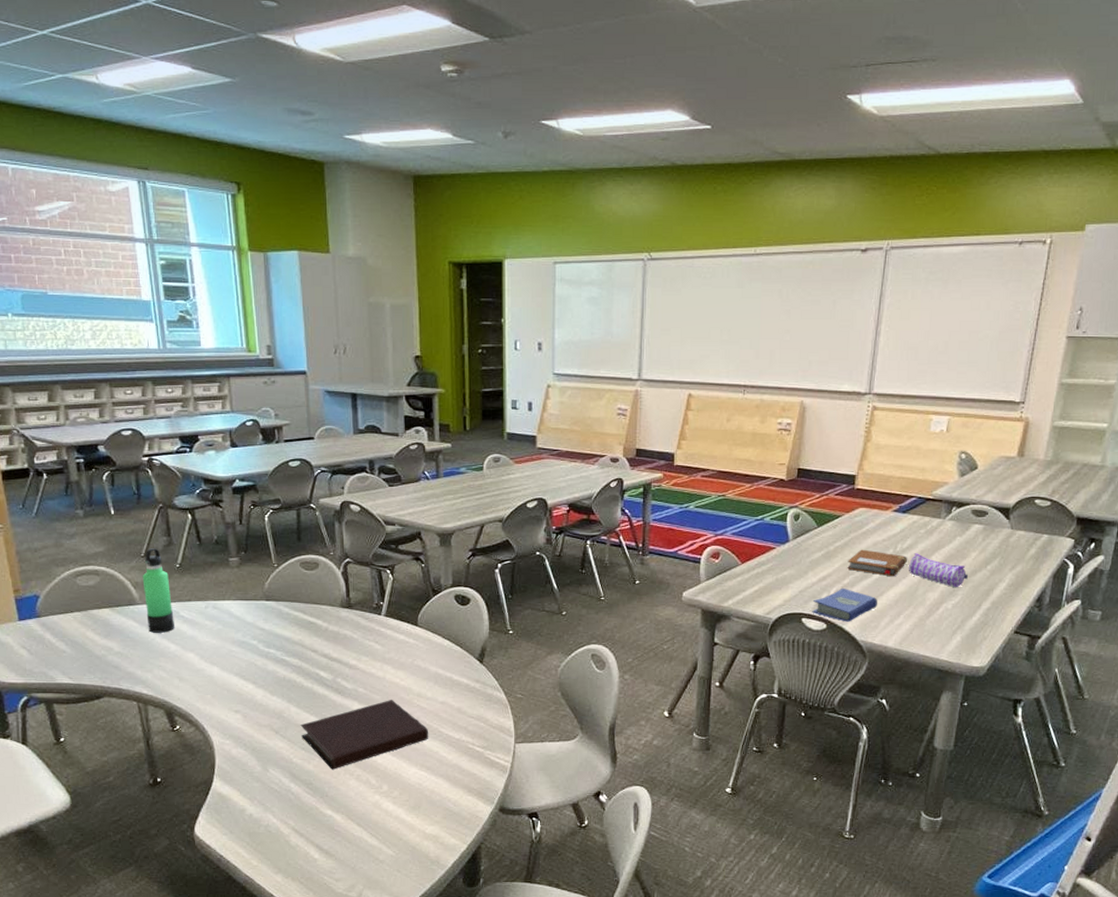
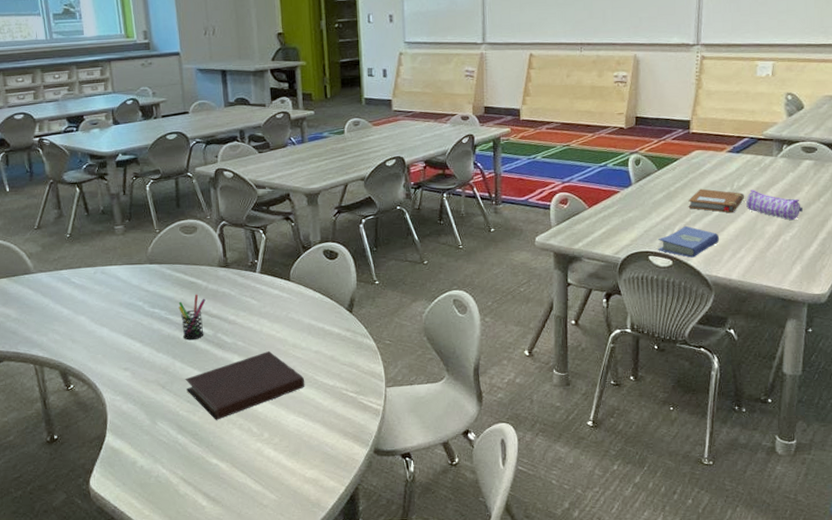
thermos bottle: present [142,548,174,633] -> none [36,221,66,299]
pen holder: none [296,635,325,684] -> present [178,294,206,340]

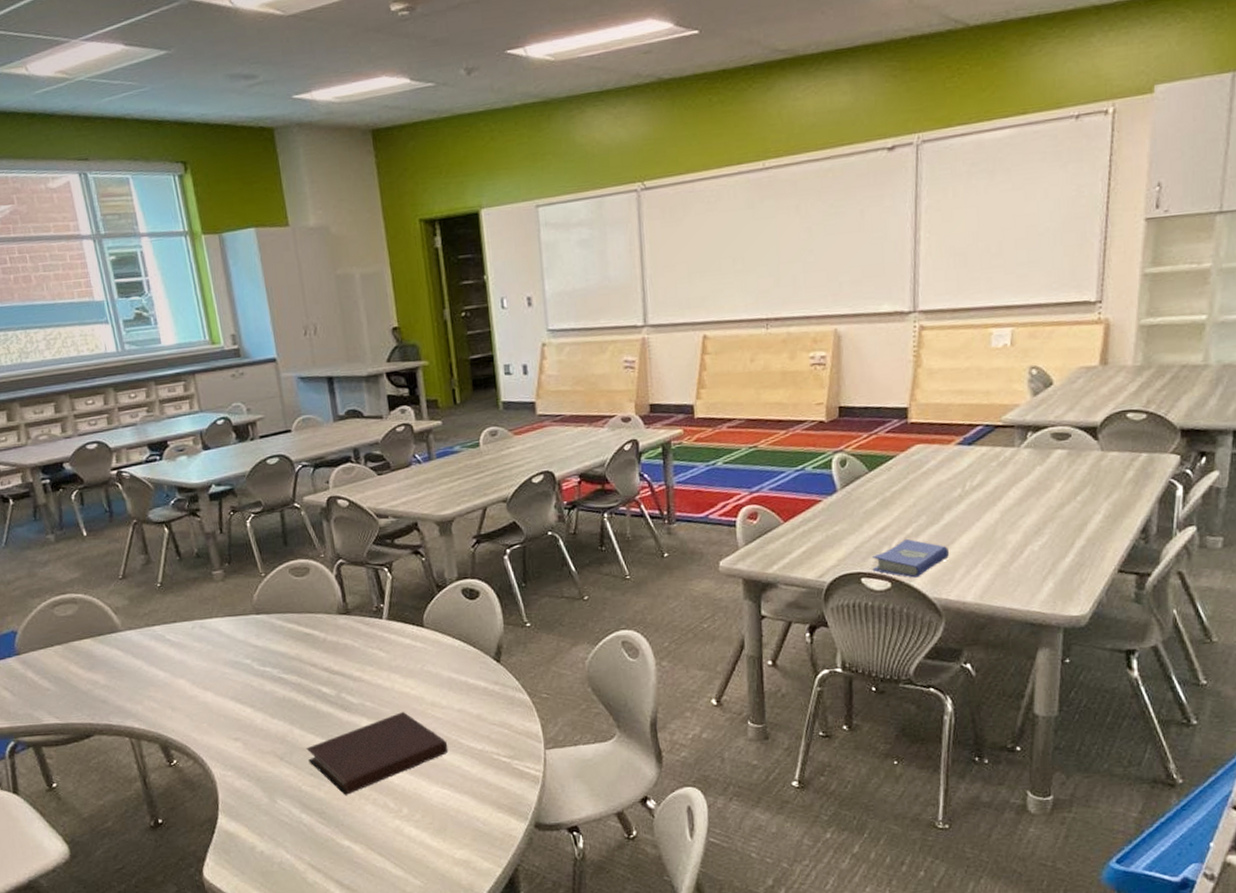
pen holder: present [178,294,206,340] -> none [292,647,326,703]
notebook: present [688,188,745,213] -> none [908,491,980,521]
pencil case: present [746,190,803,220] -> none [982,490,1054,526]

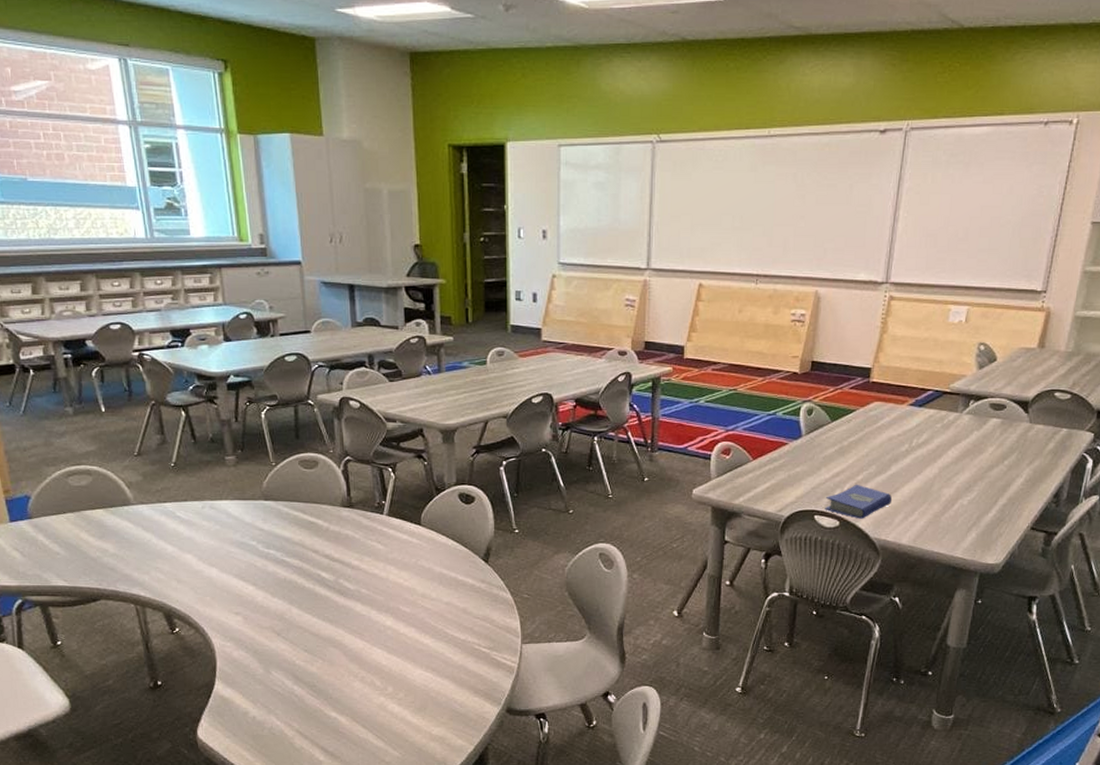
notebook: present [306,712,449,795] -> none [302,601,434,671]

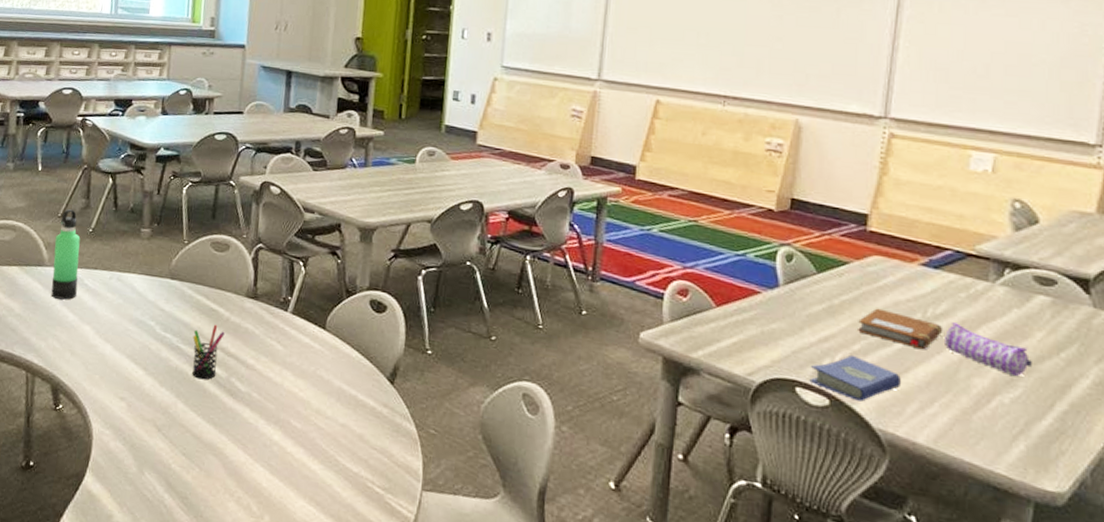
thermos bottle: none [136,447,171,534] -> present [51,209,81,300]
pen holder: none [296,535,327,585] -> present [192,324,225,380]
notebook: none [861,444,924,473] -> present [858,308,943,350]
pencil case: none [924,448,984,483] -> present [945,322,1032,376]

